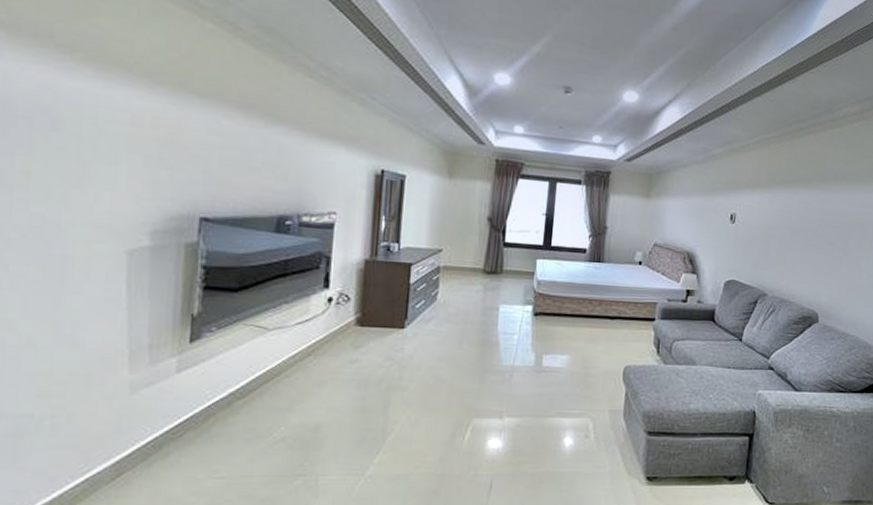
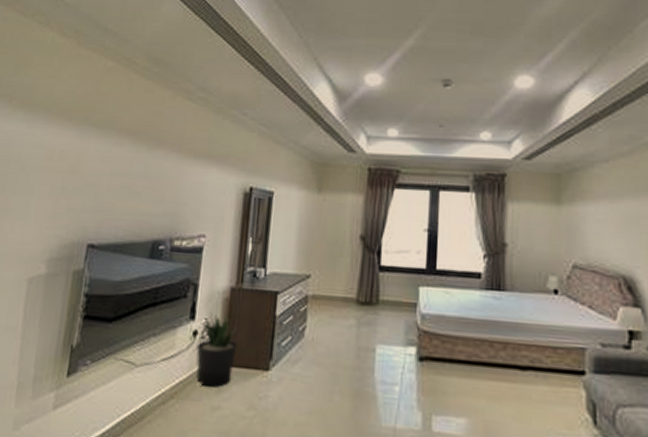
planter: none [334,282,373,344] -> present [197,313,237,387]

